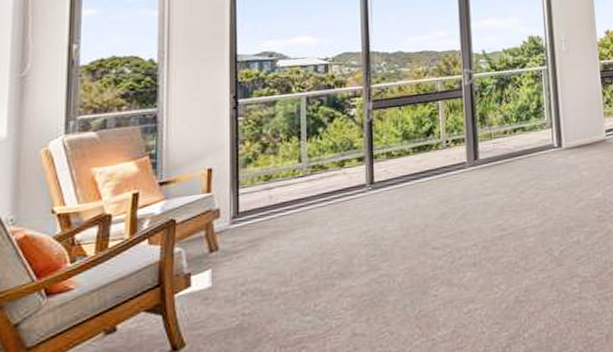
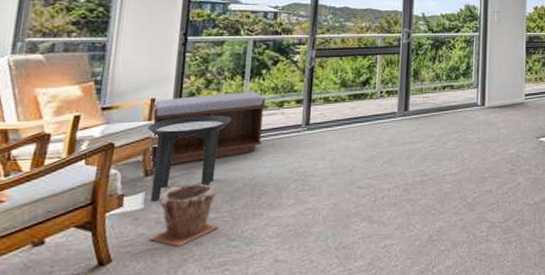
side table: none [207,181,292,279] -> present [148,115,231,202]
bench: none [210,152,326,238] -> present [147,91,266,165]
plant pot: none [221,256,291,326] -> present [149,183,219,247]

